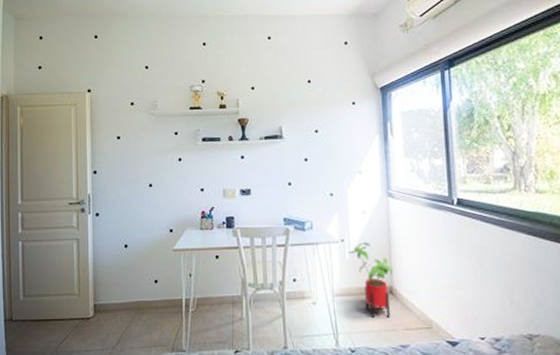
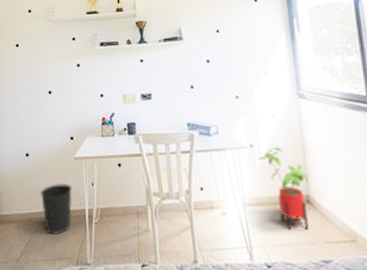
wastebasket: none [137,274,170,323] -> present [40,183,72,234]

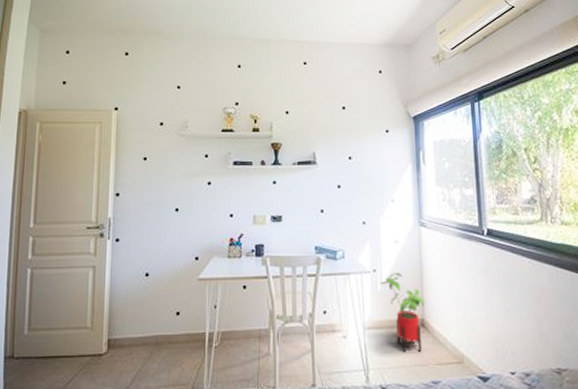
wastebasket: present [40,183,72,234] -> none [157,305,193,359]

